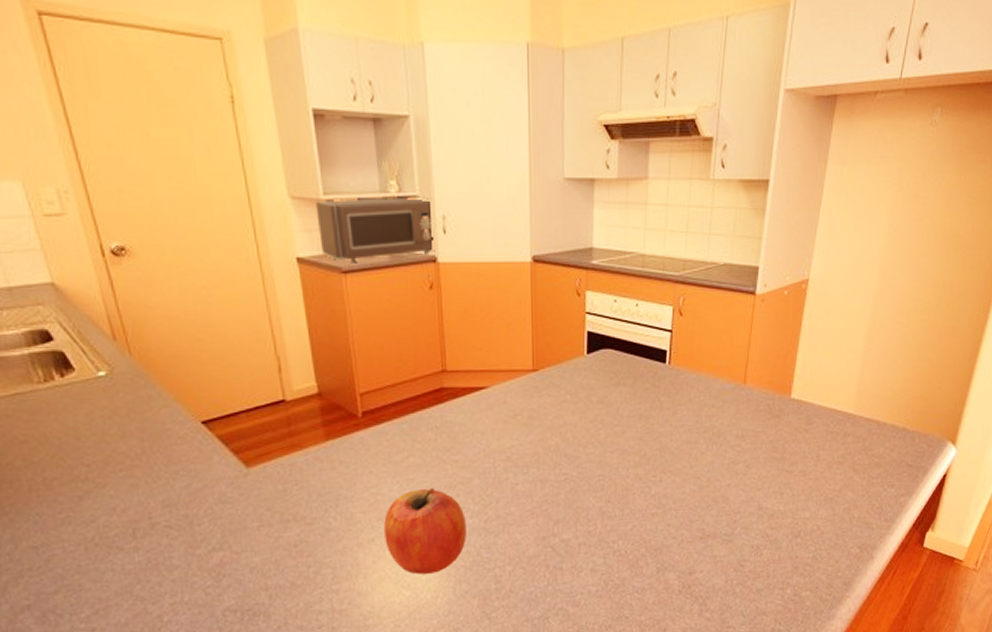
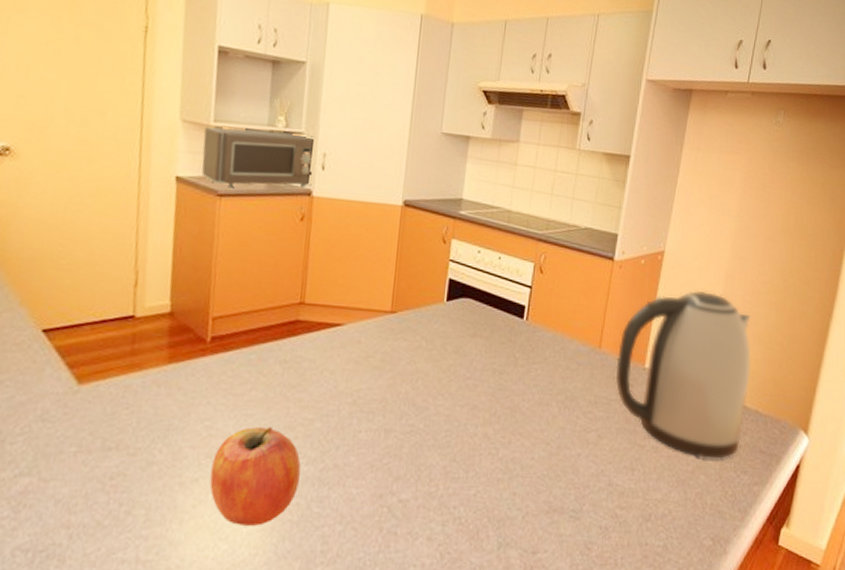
kettle: none [761,315,900,477] -> present [615,290,751,459]

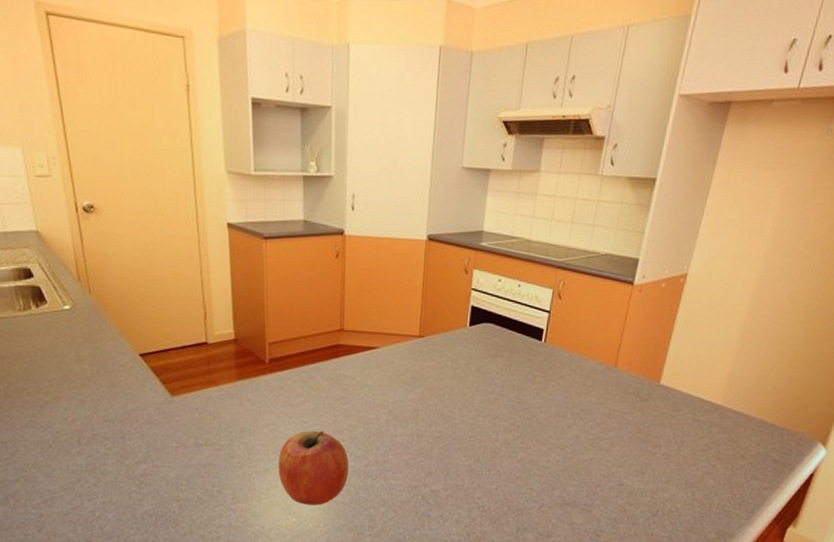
microwave: present [201,127,316,188] -> none [247,176,344,230]
kettle: present [615,290,751,459] -> none [629,311,776,466]

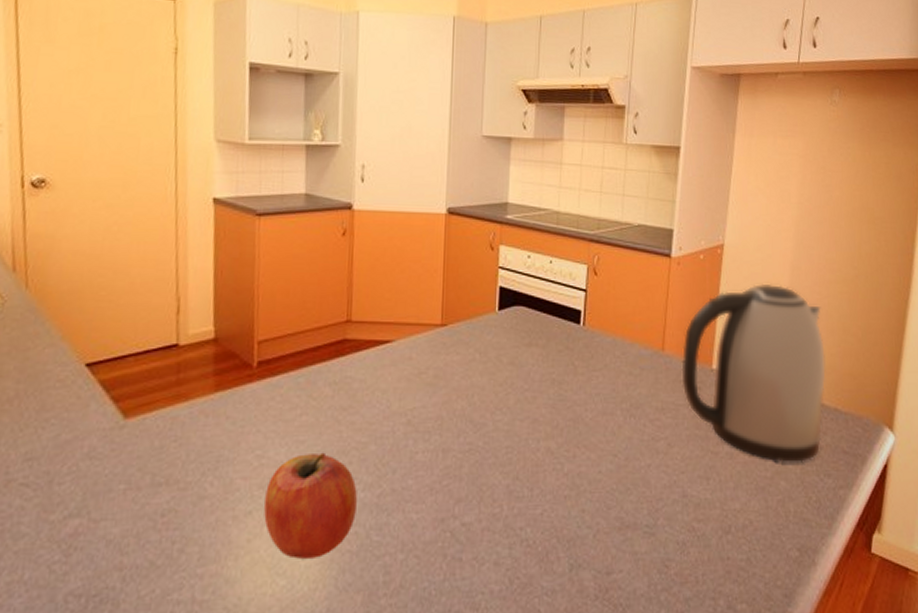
kettle: none [629,311,776,466] -> present [681,283,826,463]

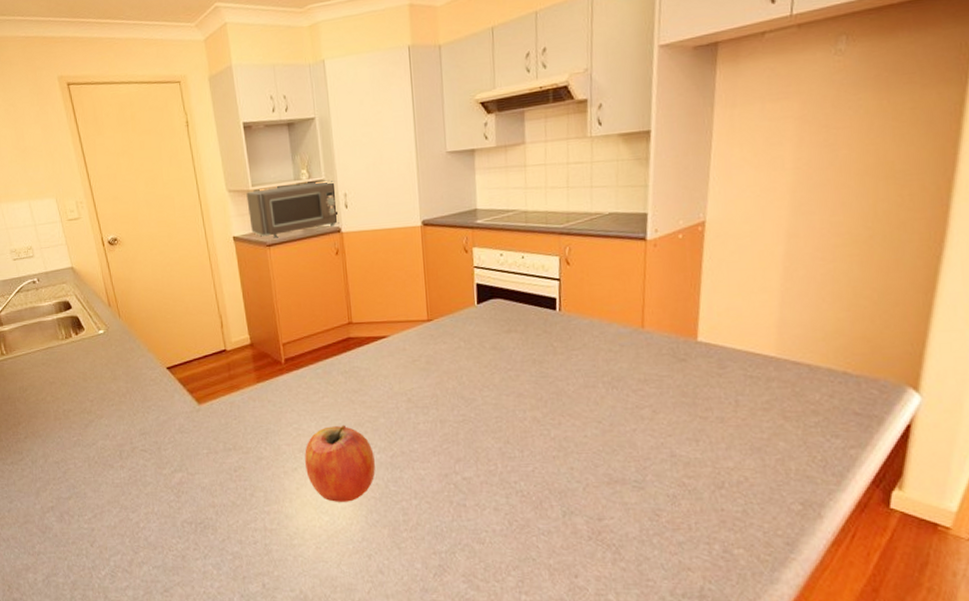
microwave: none [239,145,353,205] -> present [246,180,337,237]
kettle: present [681,283,826,463] -> none [663,254,832,425]

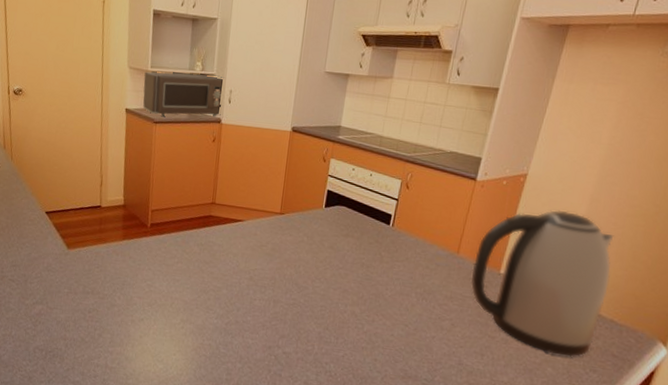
fruit: present [305,425,375,502] -> none [151,288,212,356]
kettle: none [663,254,832,425] -> present [470,210,614,357]

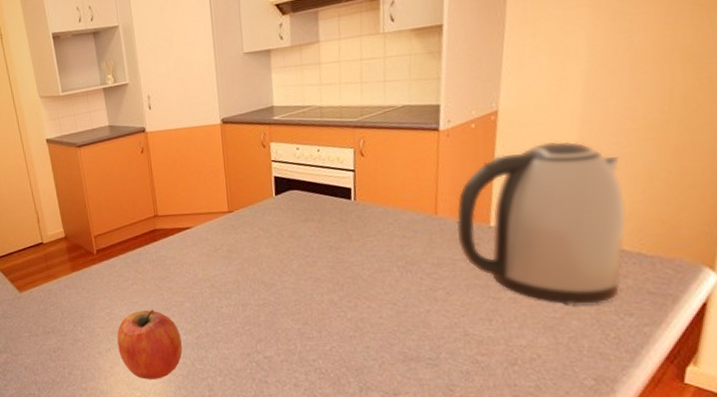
microwave: present [143,72,224,117] -> none [57,84,142,139]
fruit: none [151,288,212,356] -> present [117,309,183,379]

